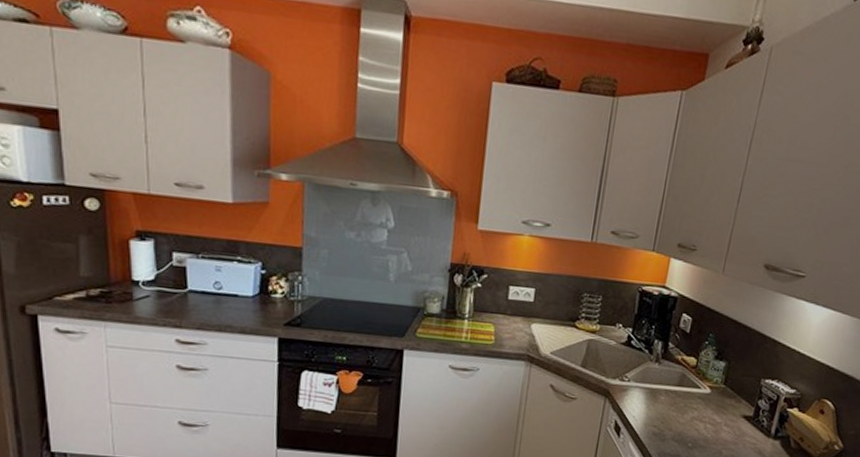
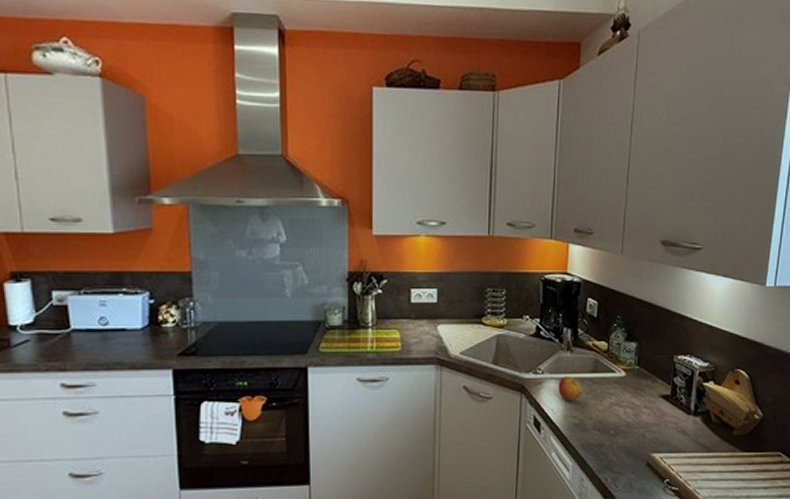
apple: none [641,386,667,411] -> present [558,376,583,401]

